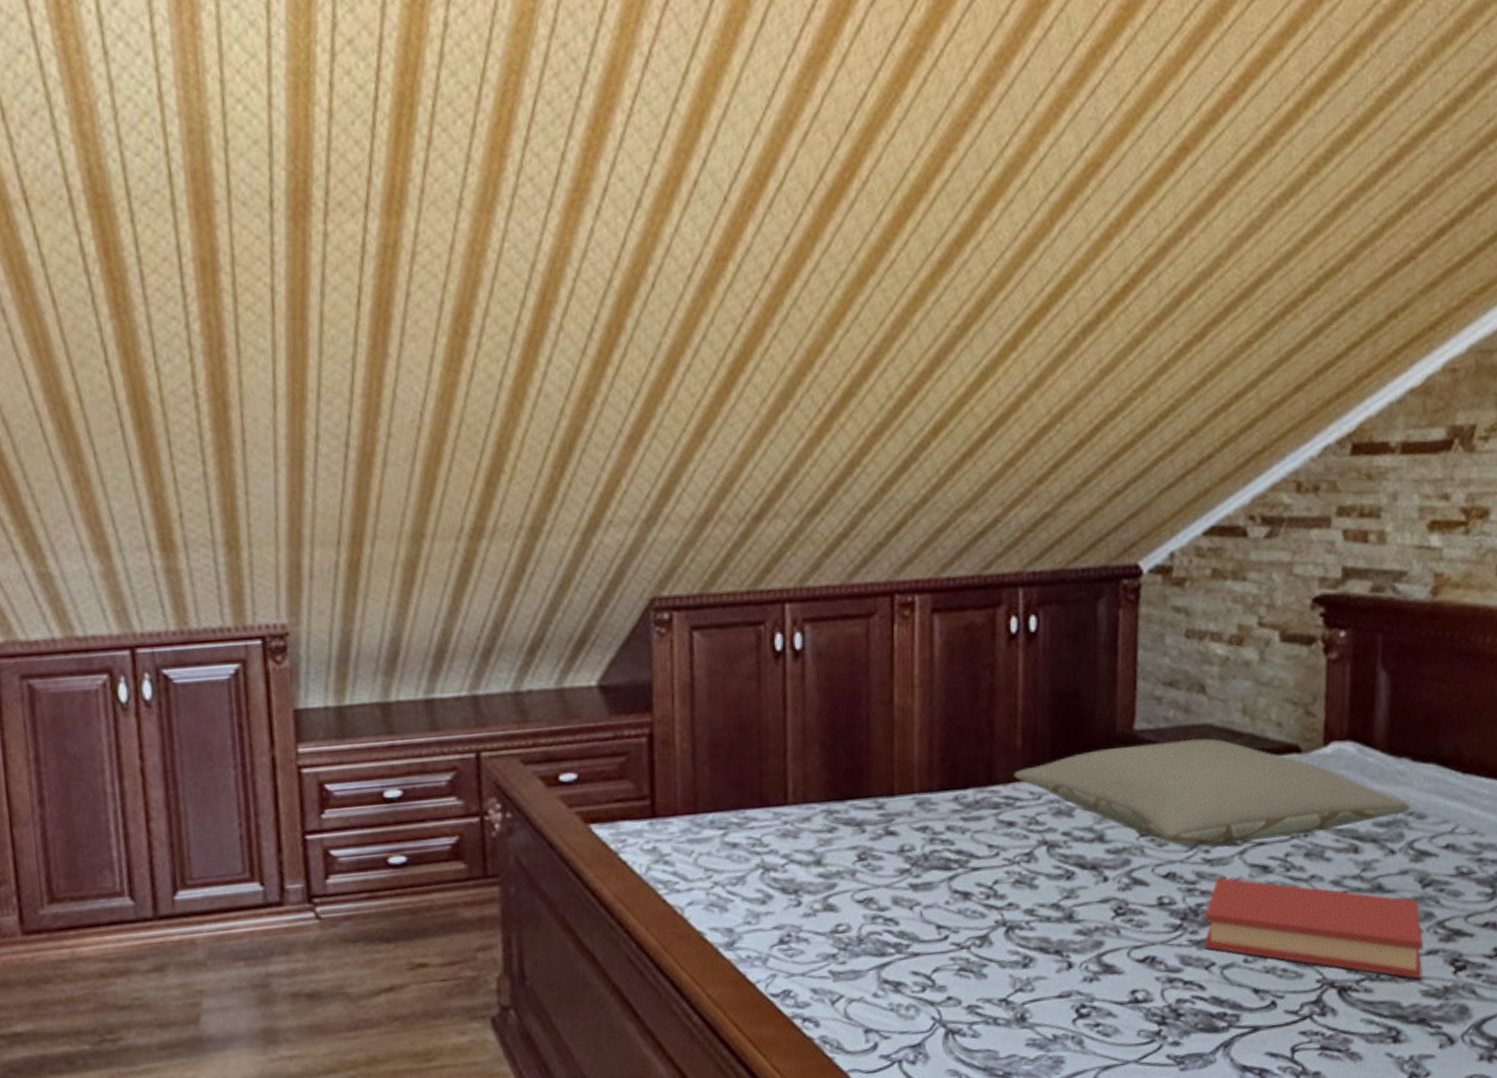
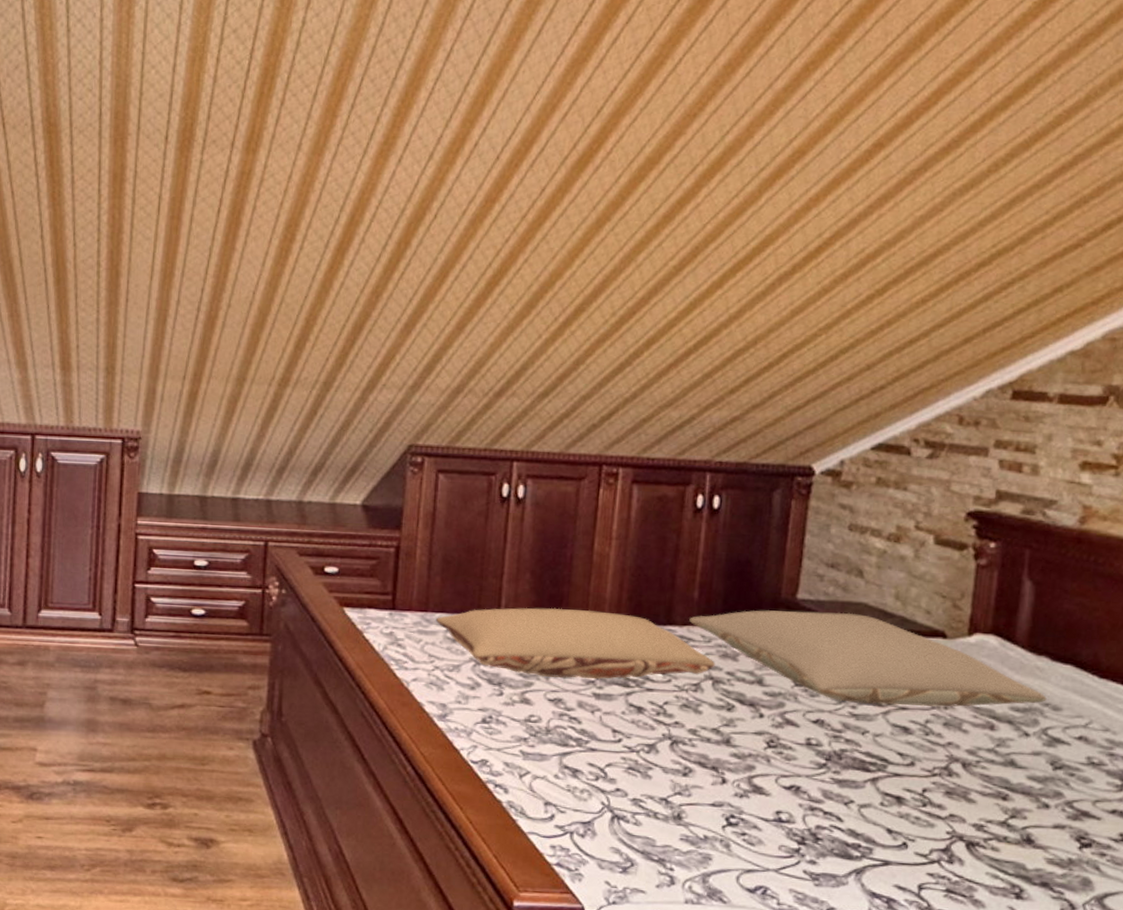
pillow: none [708,779,1049,874] -> present [435,607,716,680]
hardback book: present [1205,877,1424,979] -> none [845,730,1052,848]

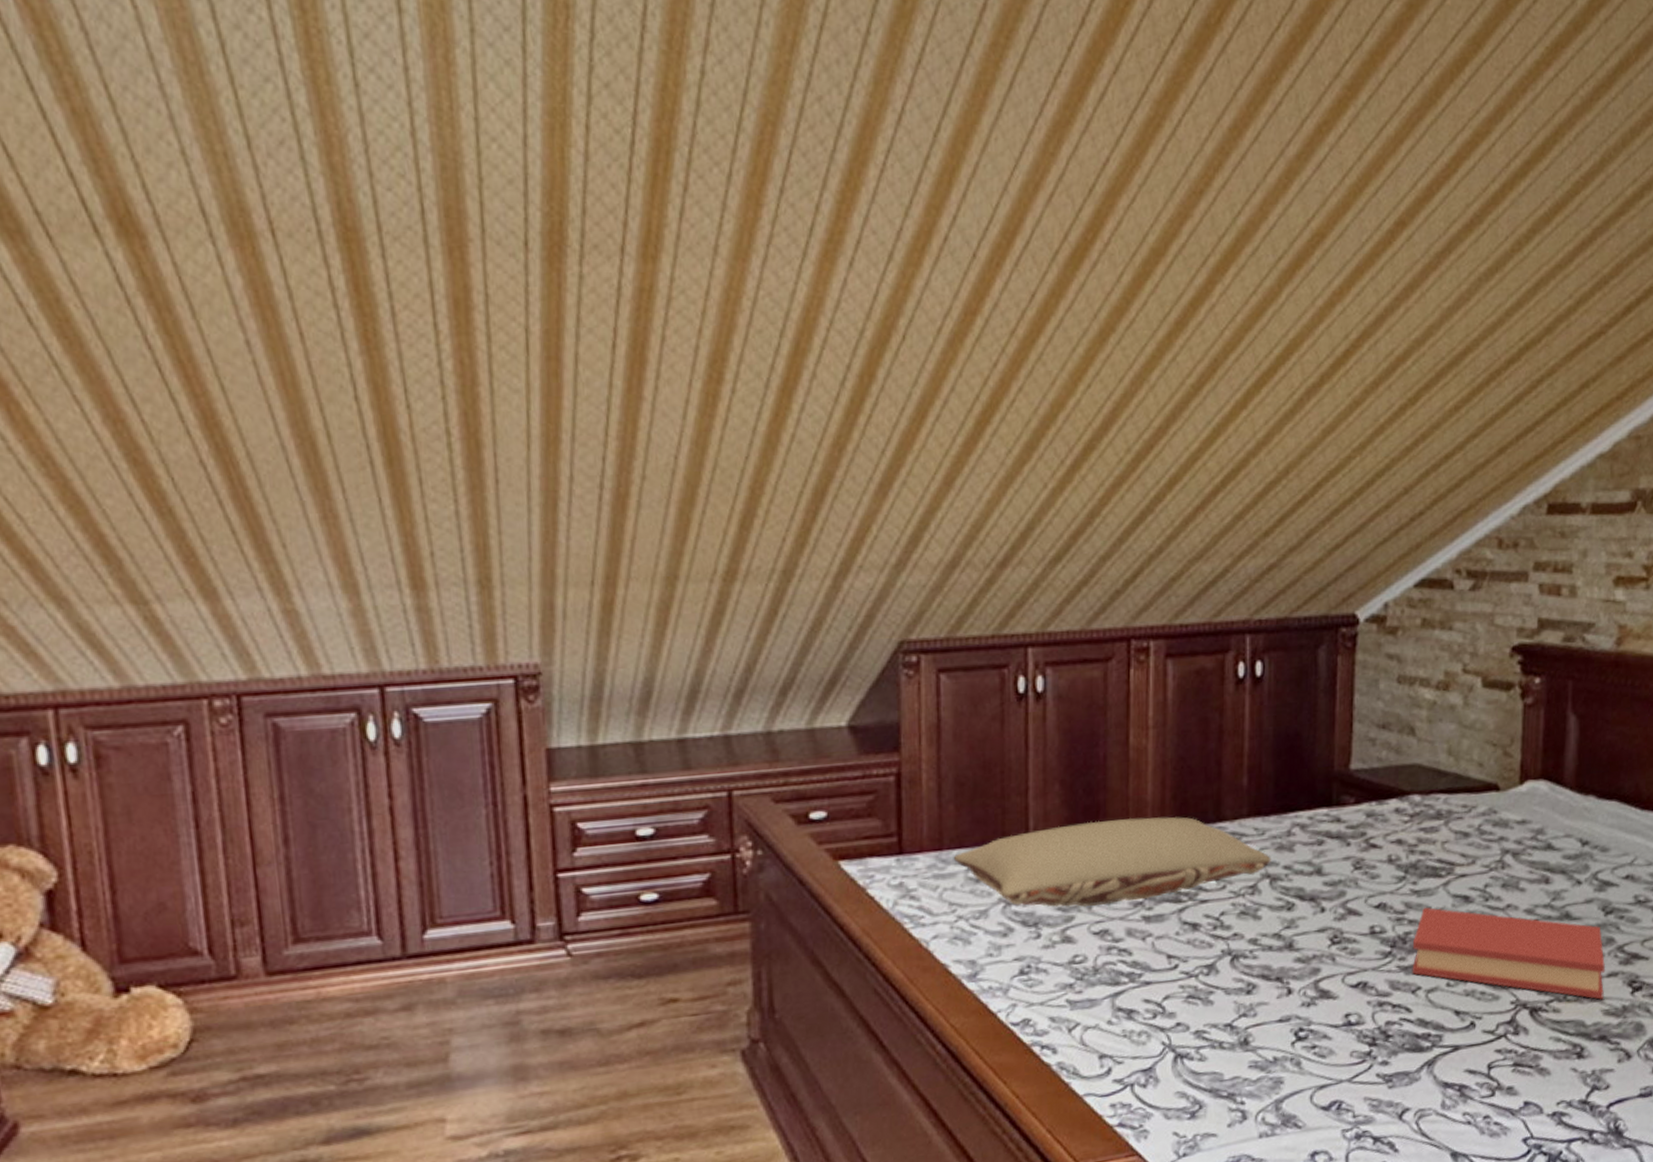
pillow: present [689,610,1047,707] -> none [1240,777,1595,879]
hardback book: none [845,730,1052,848] -> present [1412,907,1606,1000]

